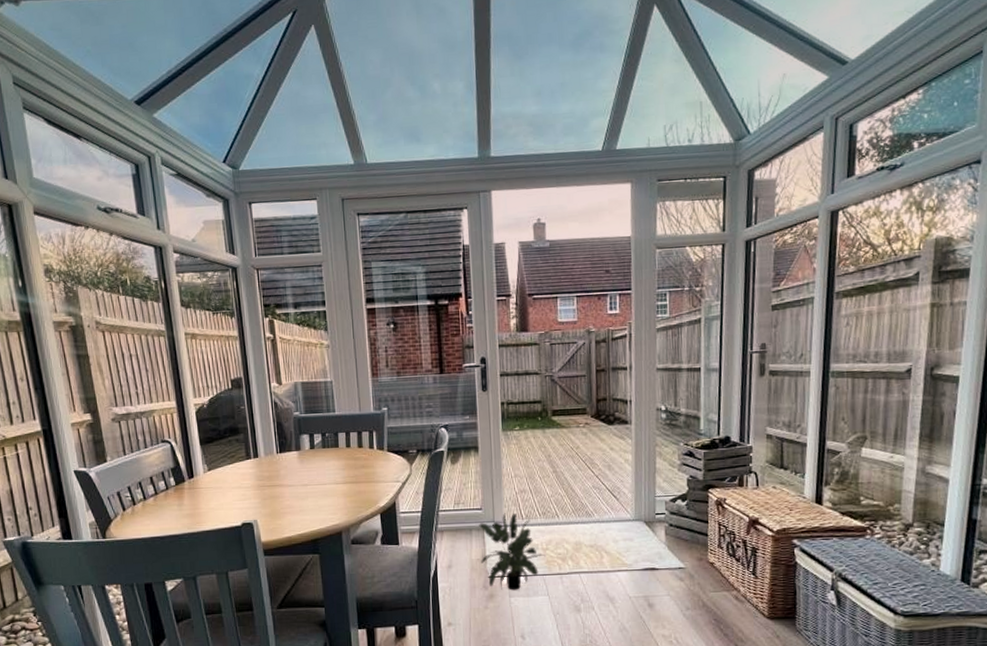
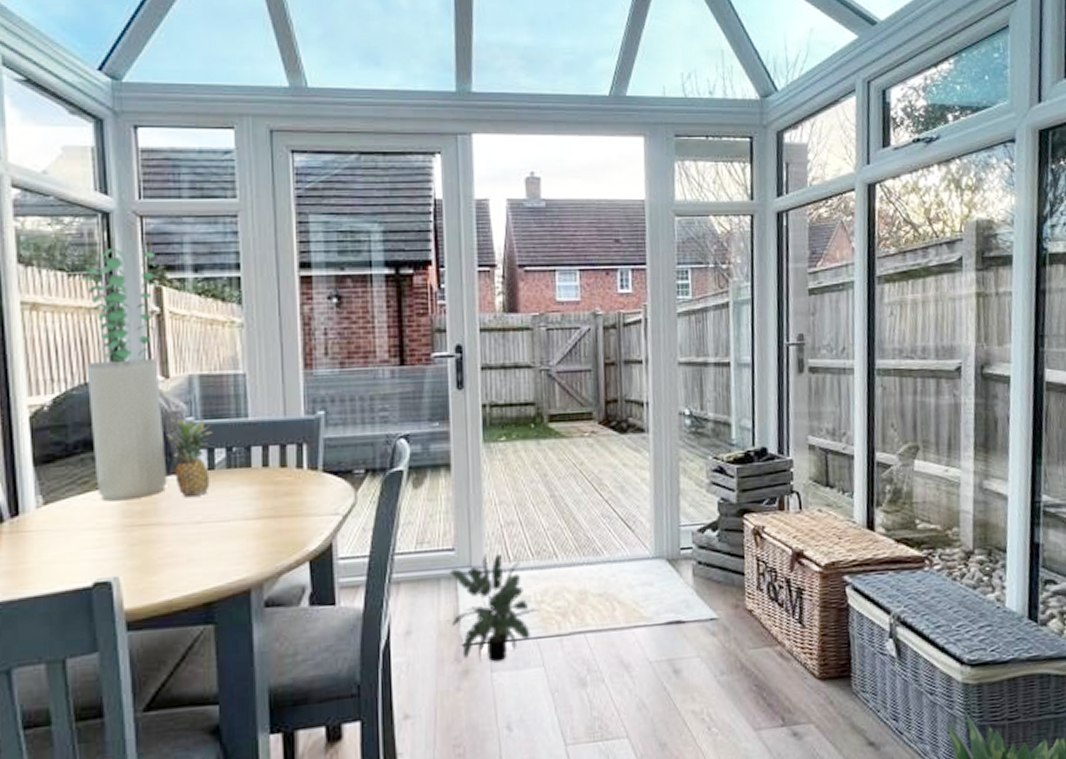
vase: none [223,285,284,470] -> present [84,237,167,502]
fruit: none [282,412,312,467] -> present [167,418,213,497]

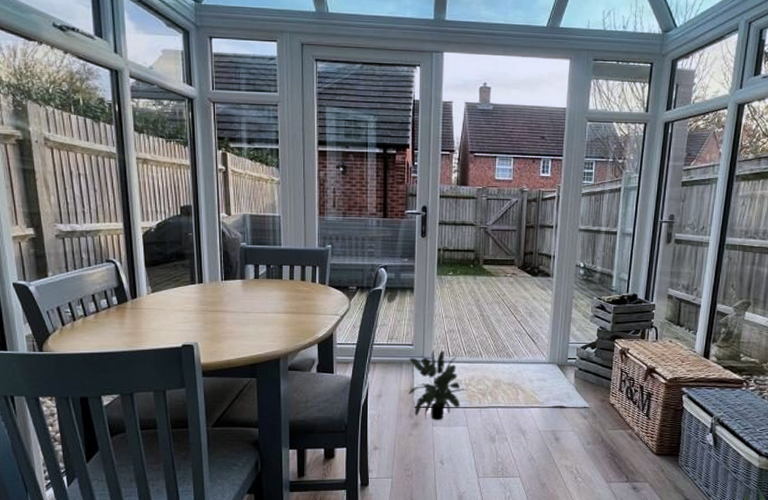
vase: present [84,237,167,502] -> none [177,116,229,294]
fruit: present [167,418,213,497] -> none [229,243,258,295]

